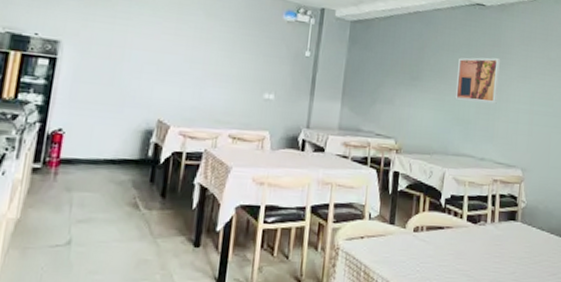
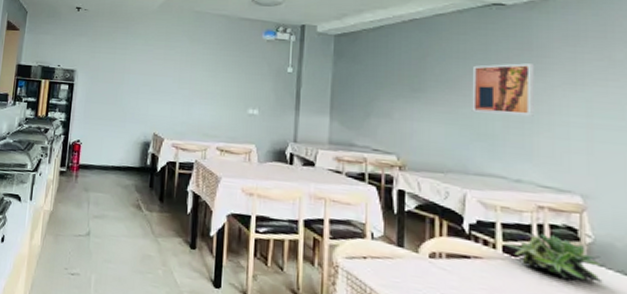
succulent plant: none [467,202,531,239] -> present [502,233,605,283]

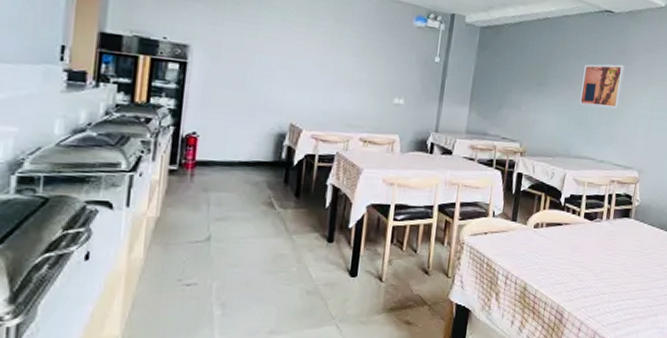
succulent plant: present [502,233,605,283] -> none [585,201,643,234]

